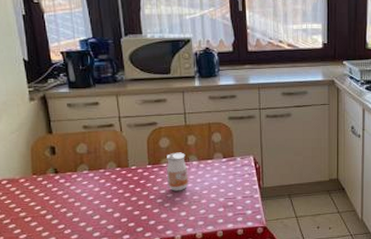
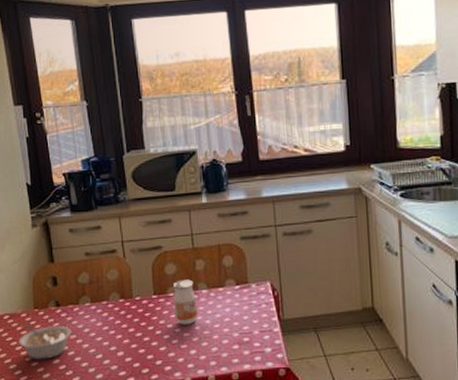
legume: none [18,189,70,222] -> present [19,324,72,361]

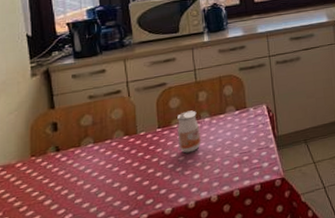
legume: present [19,324,72,361] -> none [12,170,72,210]

